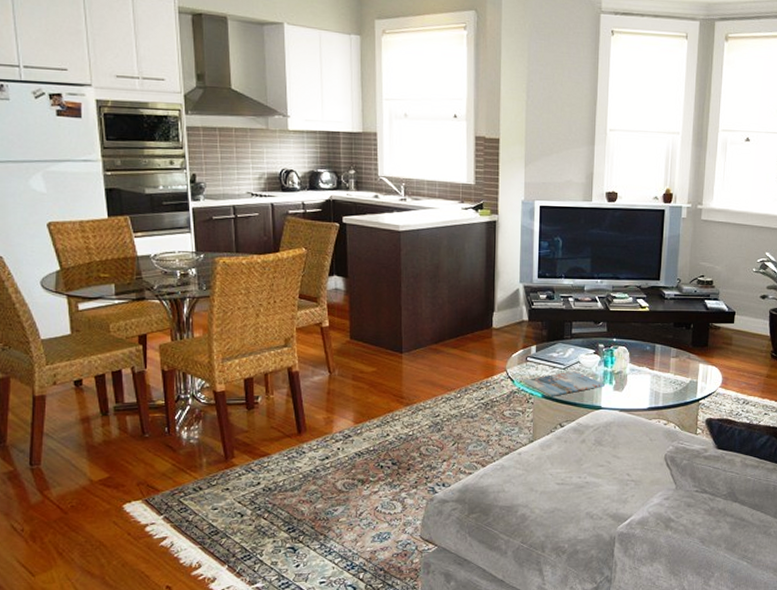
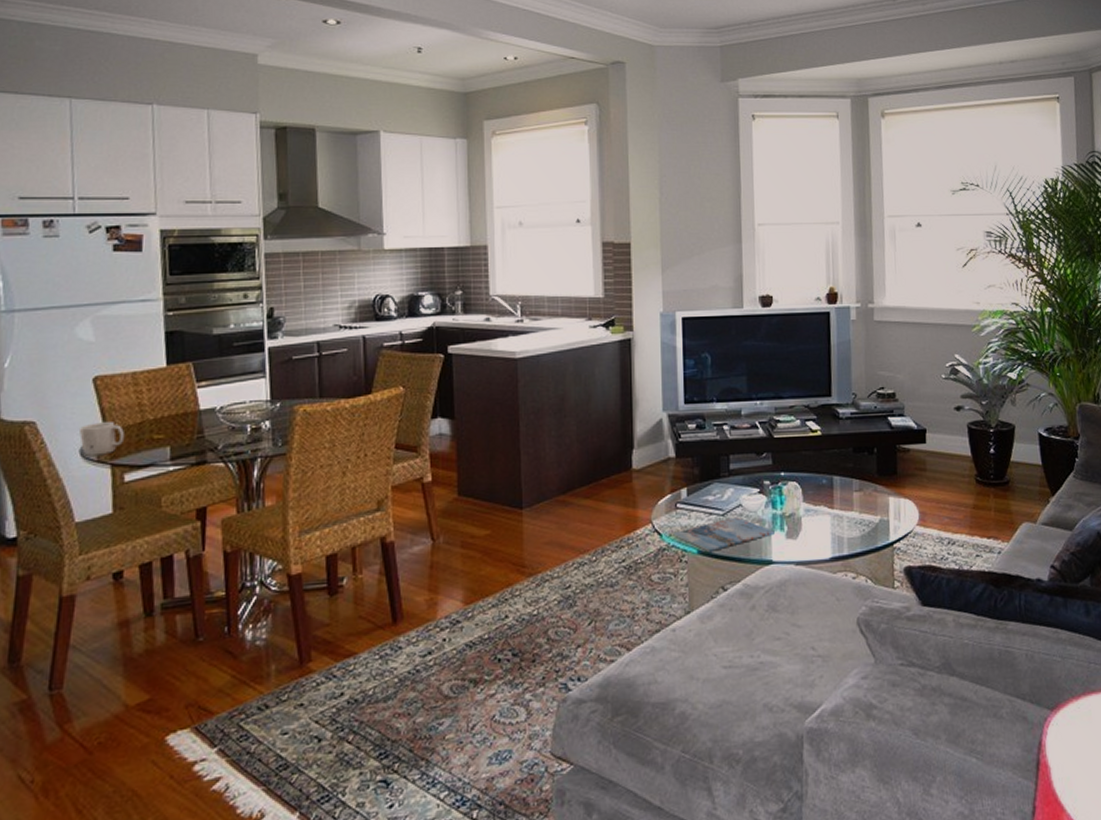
mug: none [38,260,77,288] -> present [78,422,126,458]

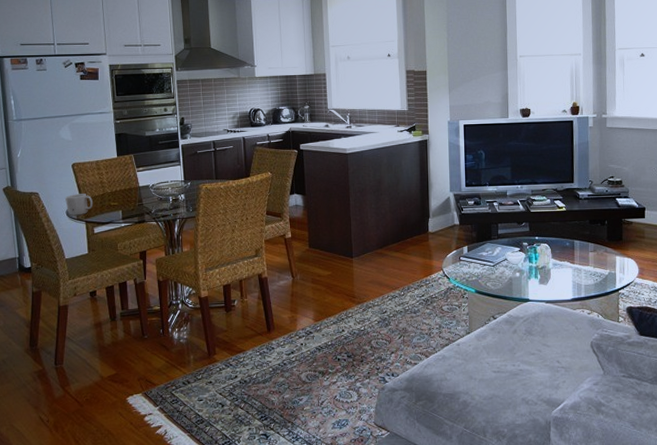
magazine: present [671,517,775,553] -> none [457,268,531,292]

